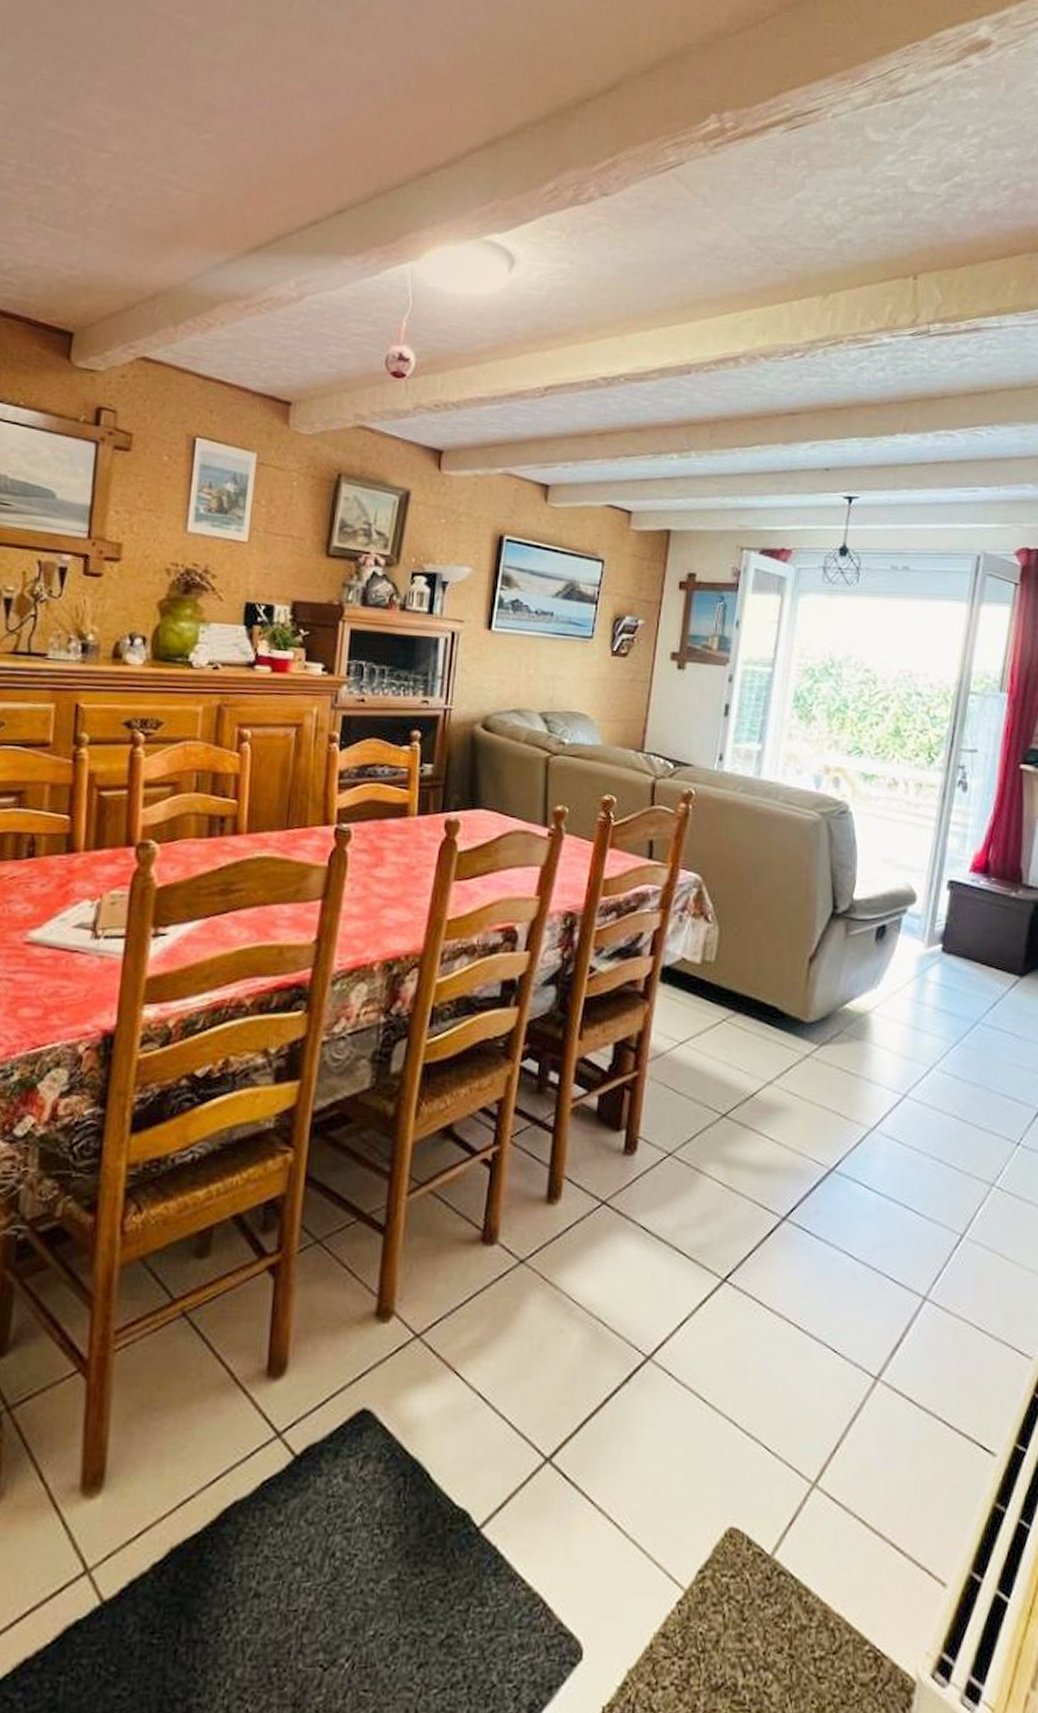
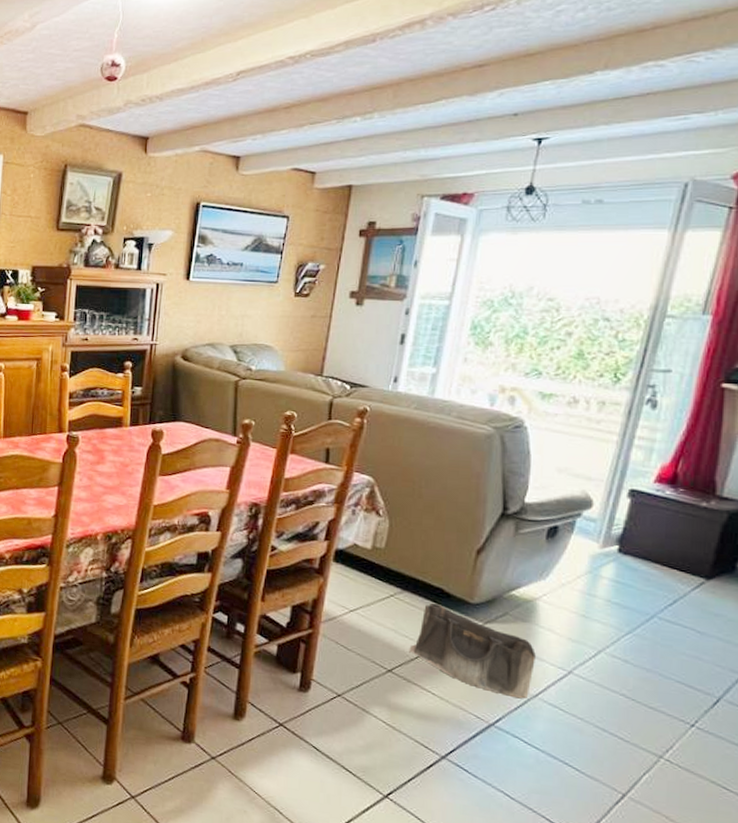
saddlebag: none [744,1025,871,1134] -> present [409,602,536,699]

